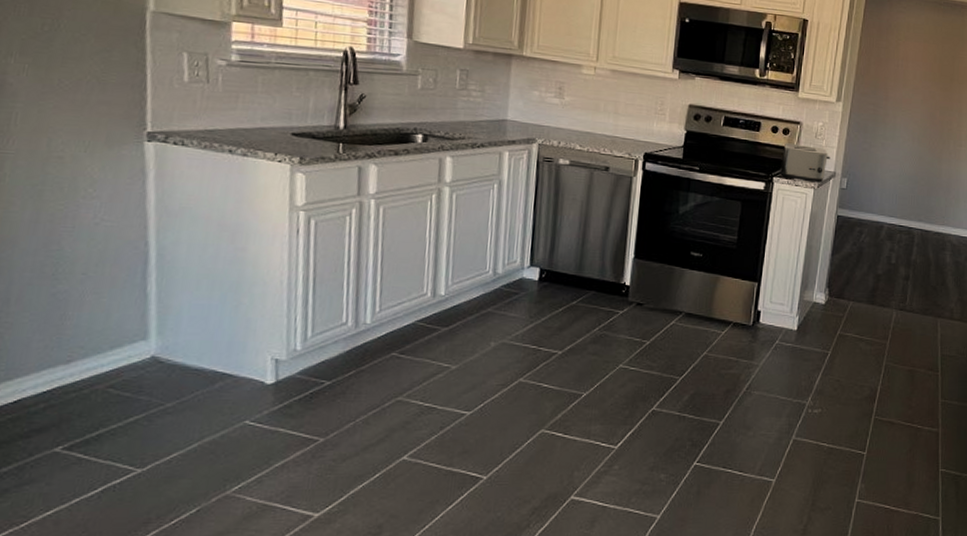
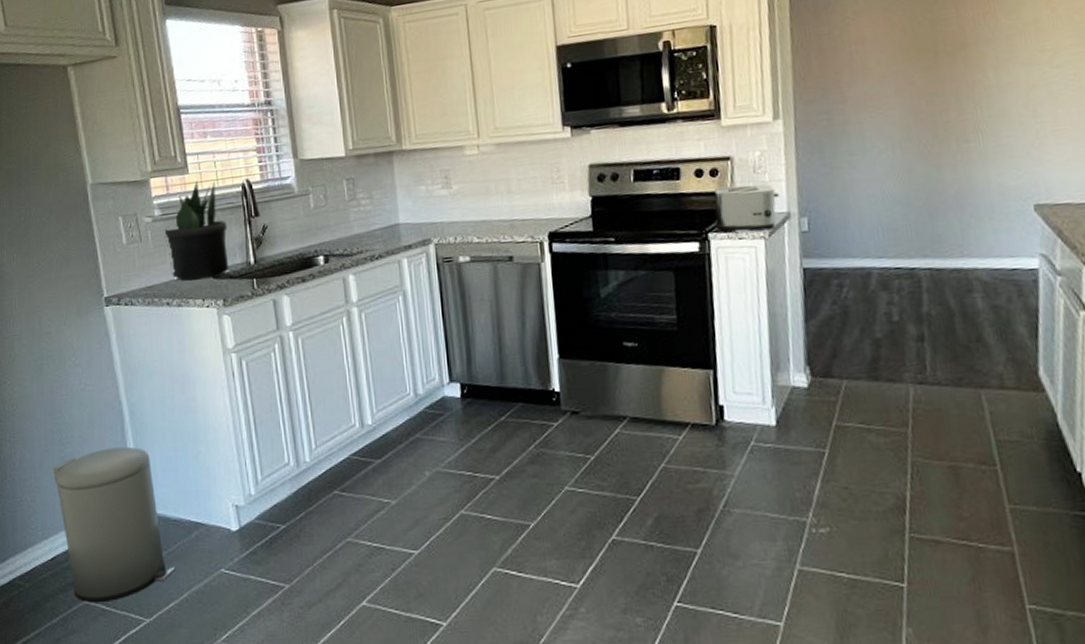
pedal bin: none [35,289,188,450] -> present [52,446,176,602]
planter: none [239,37,319,135] -> present [164,181,229,281]

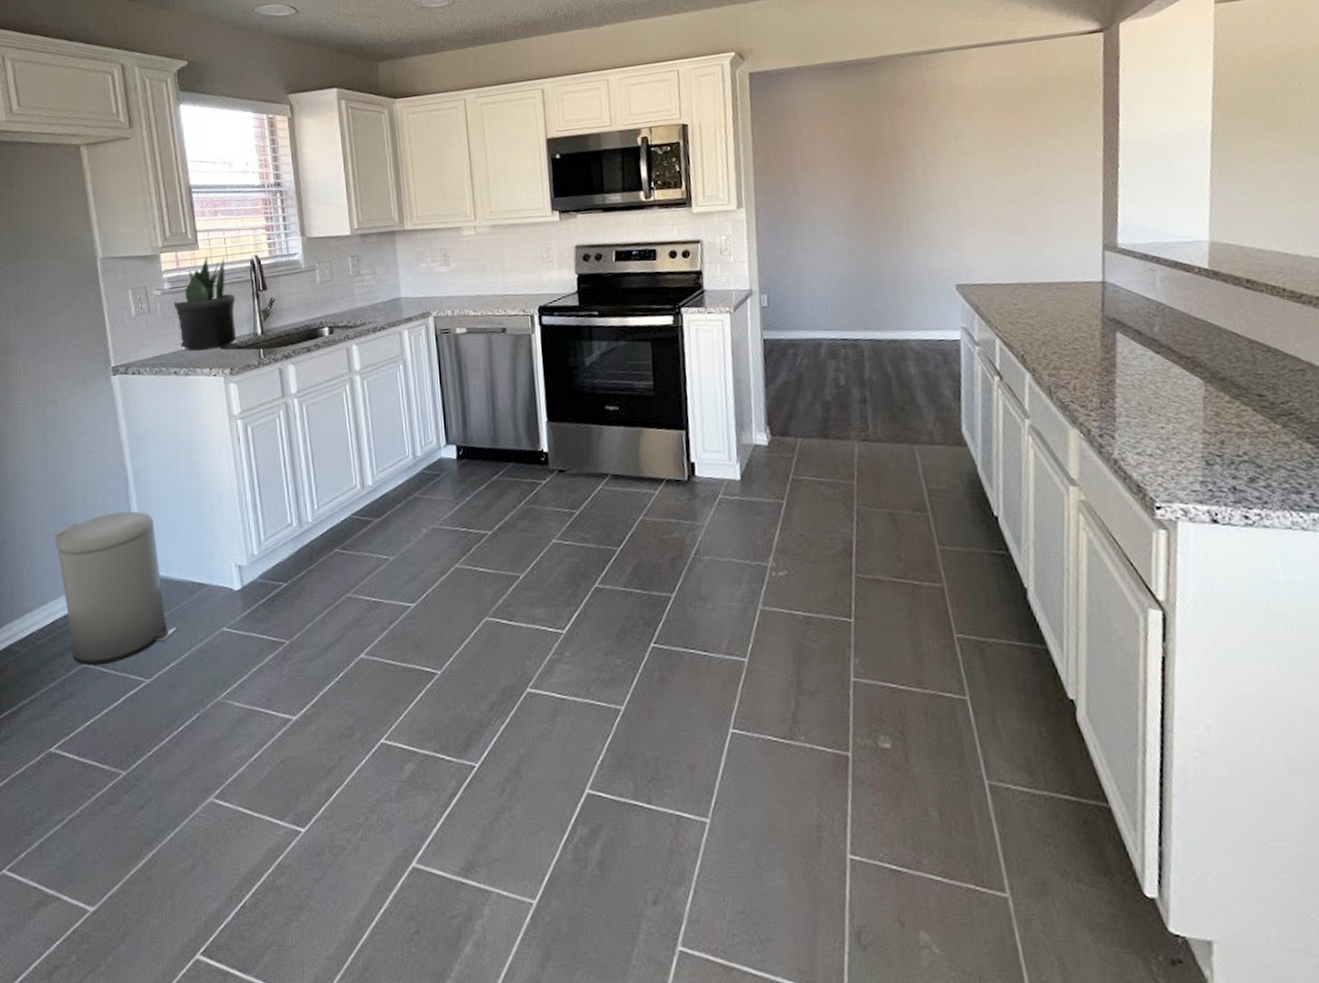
toaster: present [714,184,779,232] -> none [686,264,743,307]

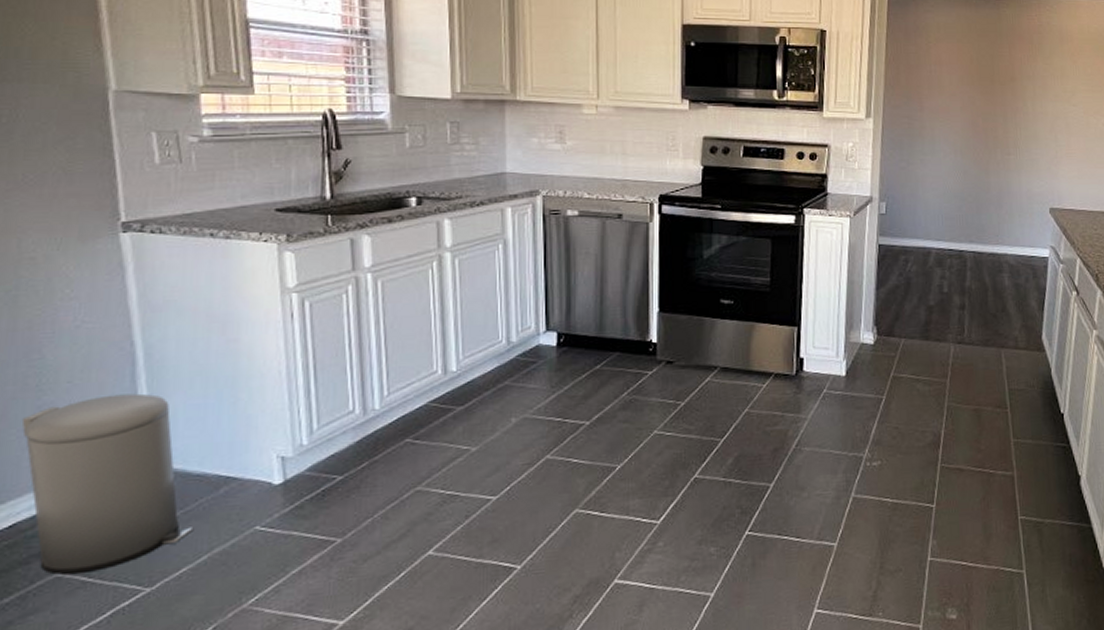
planter: present [173,256,237,351] -> none [214,104,300,211]

